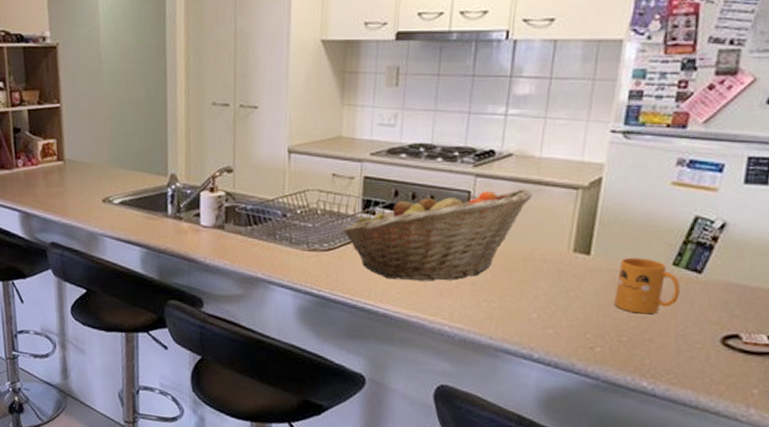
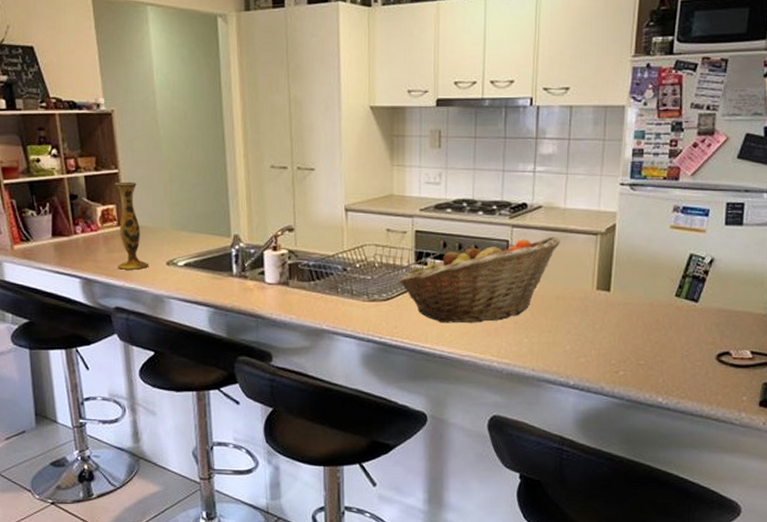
vase: none [54,116,85,206] -> present [115,181,148,270]
mug: present [614,257,681,315] -> none [632,291,683,340]

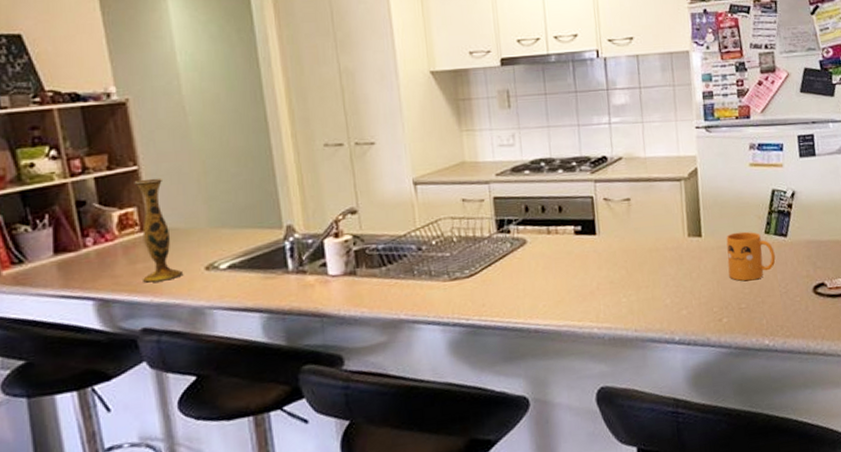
fruit basket: present [398,236,560,324] -> none [481,187,645,293]
mug: none [632,291,683,340] -> present [726,231,776,281]

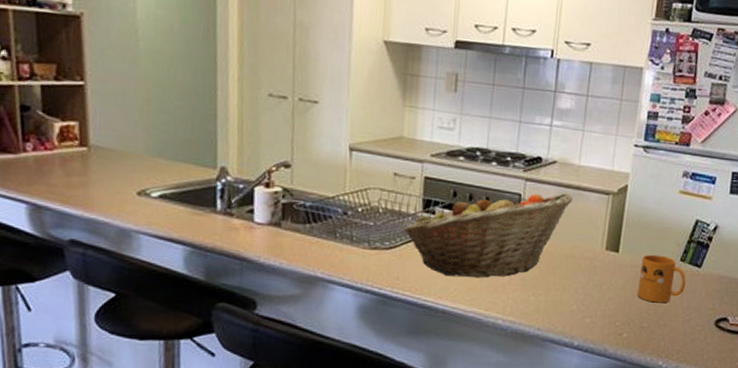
vase: present [134,178,182,283] -> none [75,96,115,198]
fruit basket: none [481,187,645,293] -> present [403,193,573,279]

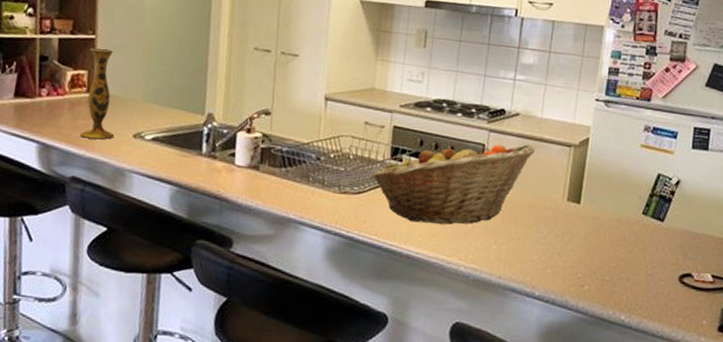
vase: none [75,96,115,198] -> present [79,48,114,140]
mug: present [637,254,686,303] -> none [599,206,648,256]

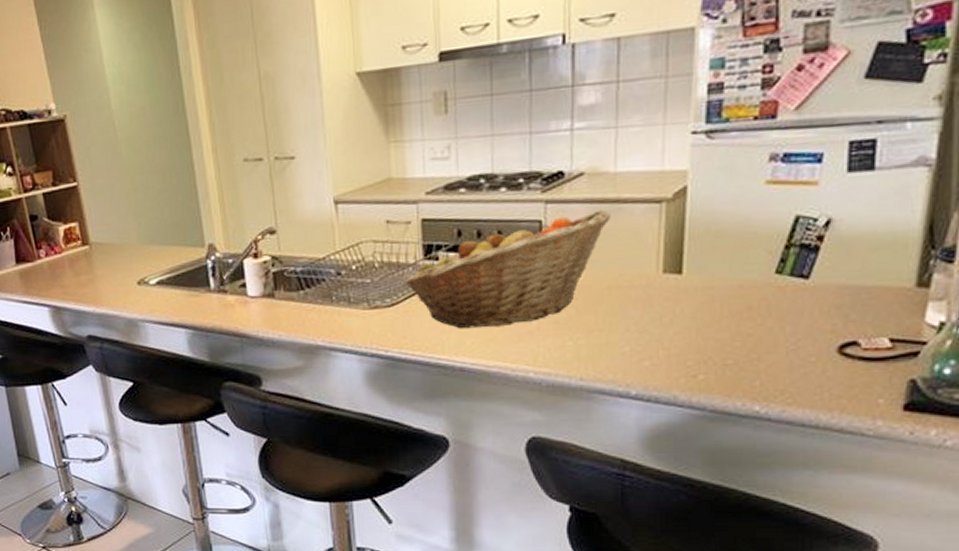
vase: present [79,48,114,140] -> none [75,194,118,294]

